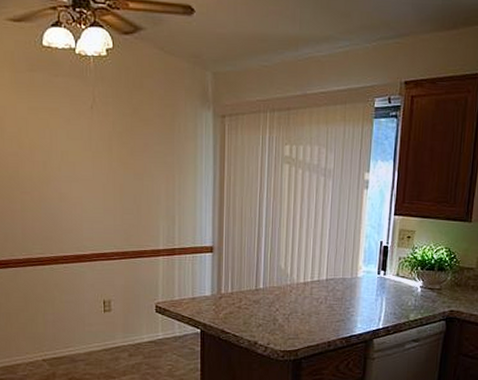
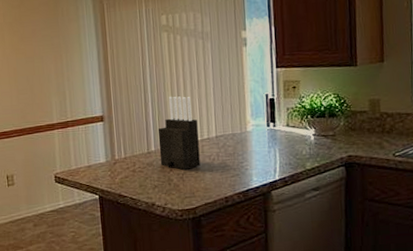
knife block: none [267,233,309,310] -> present [158,96,201,170]

